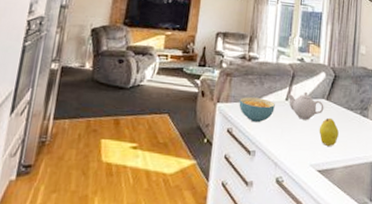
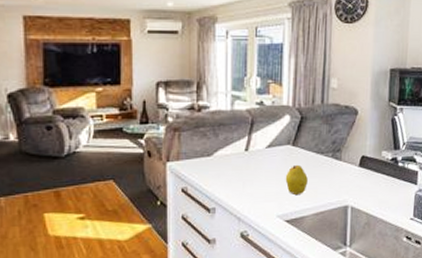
cereal bowl: present [239,97,275,123] -> none [192,151,233,179]
teapot: present [287,91,324,120] -> none [246,139,290,170]

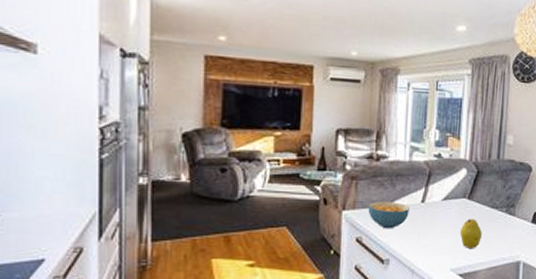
cereal bowl: none [192,151,233,179] -> present [368,202,410,229]

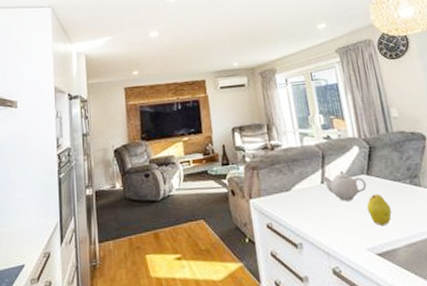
cereal bowl: present [368,202,410,229] -> none [272,186,312,213]
teapot: none [423,191,465,222] -> present [321,170,367,201]

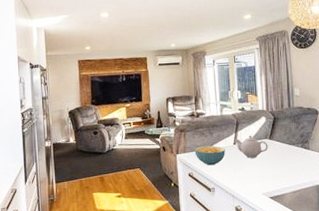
cereal bowl: none [272,186,312,213] -> present [194,145,225,166]
fruit: present [366,193,392,225] -> none [266,153,284,177]

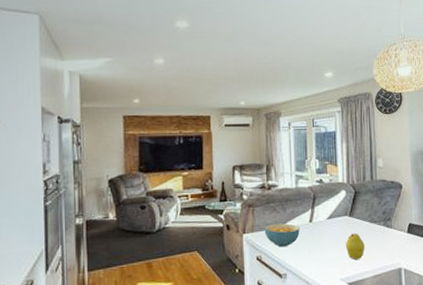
teapot: present [234,135,268,158] -> none [310,211,348,238]
fruit: none [266,153,284,177] -> present [345,232,365,259]

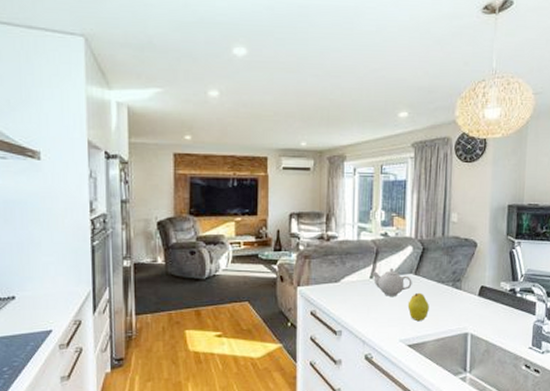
cereal bowl: present [264,223,300,248] -> none [320,278,359,303]
teapot: none [310,211,348,238] -> present [371,267,412,296]

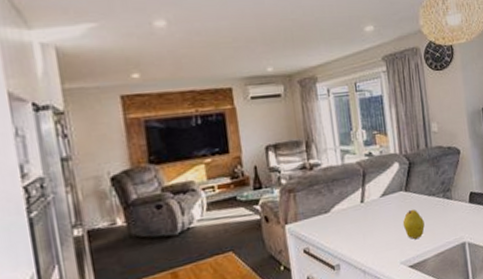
teapot: present [371,267,412,296] -> none [361,187,404,219]

